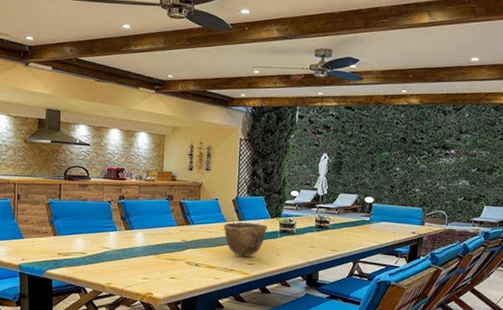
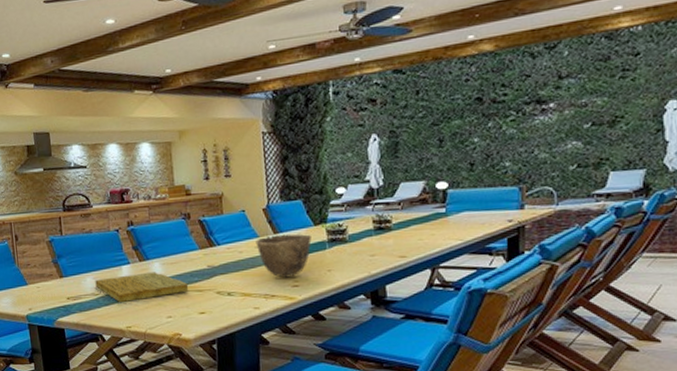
cutting board: none [84,239,164,263] -> present [95,272,189,303]

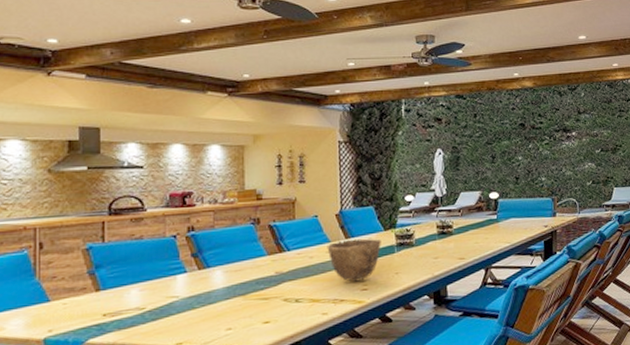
cutting board: present [95,272,189,303] -> none [142,280,253,317]

